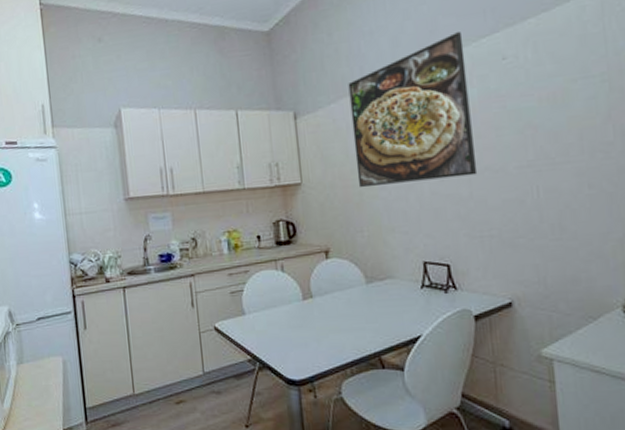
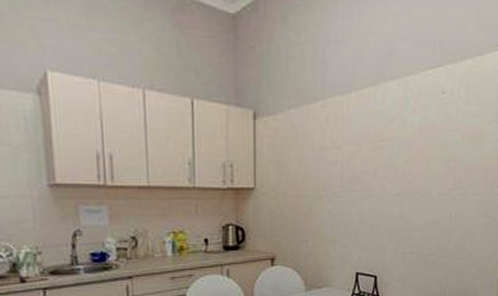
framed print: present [348,31,478,187] -> none [308,57,414,198]

